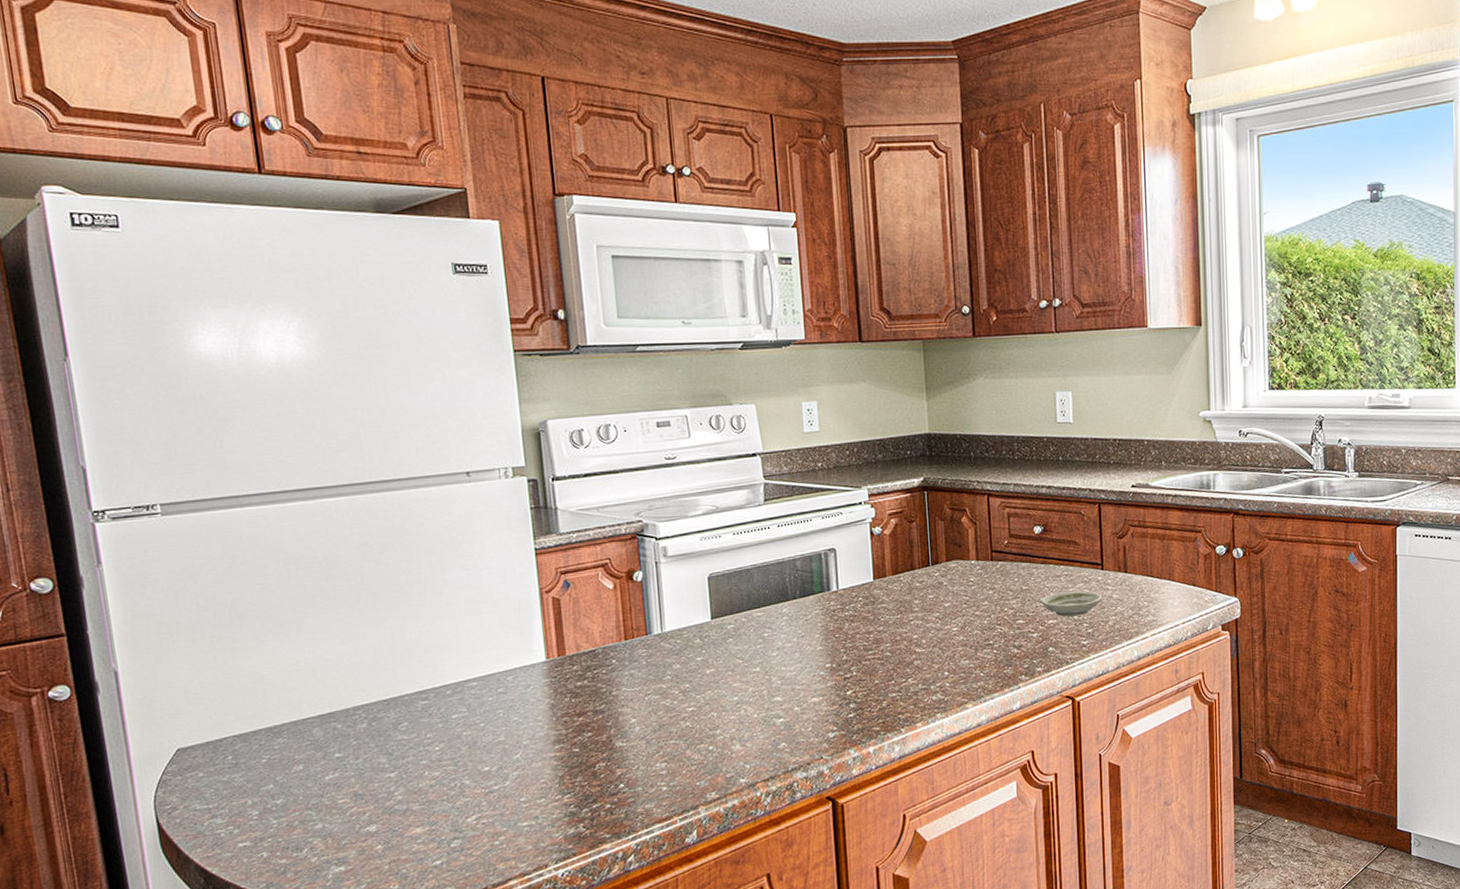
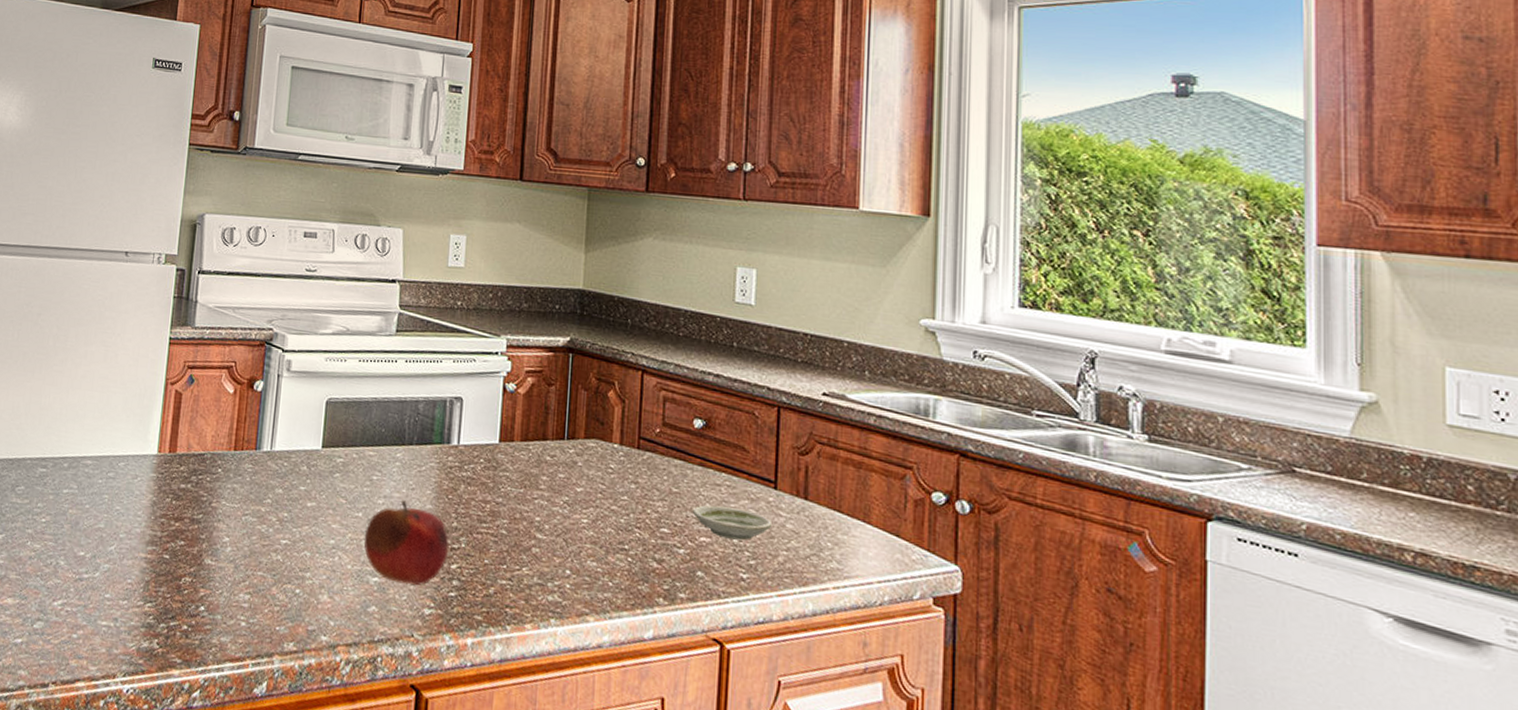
fruit: none [764,648,843,718] -> present [364,500,449,586]

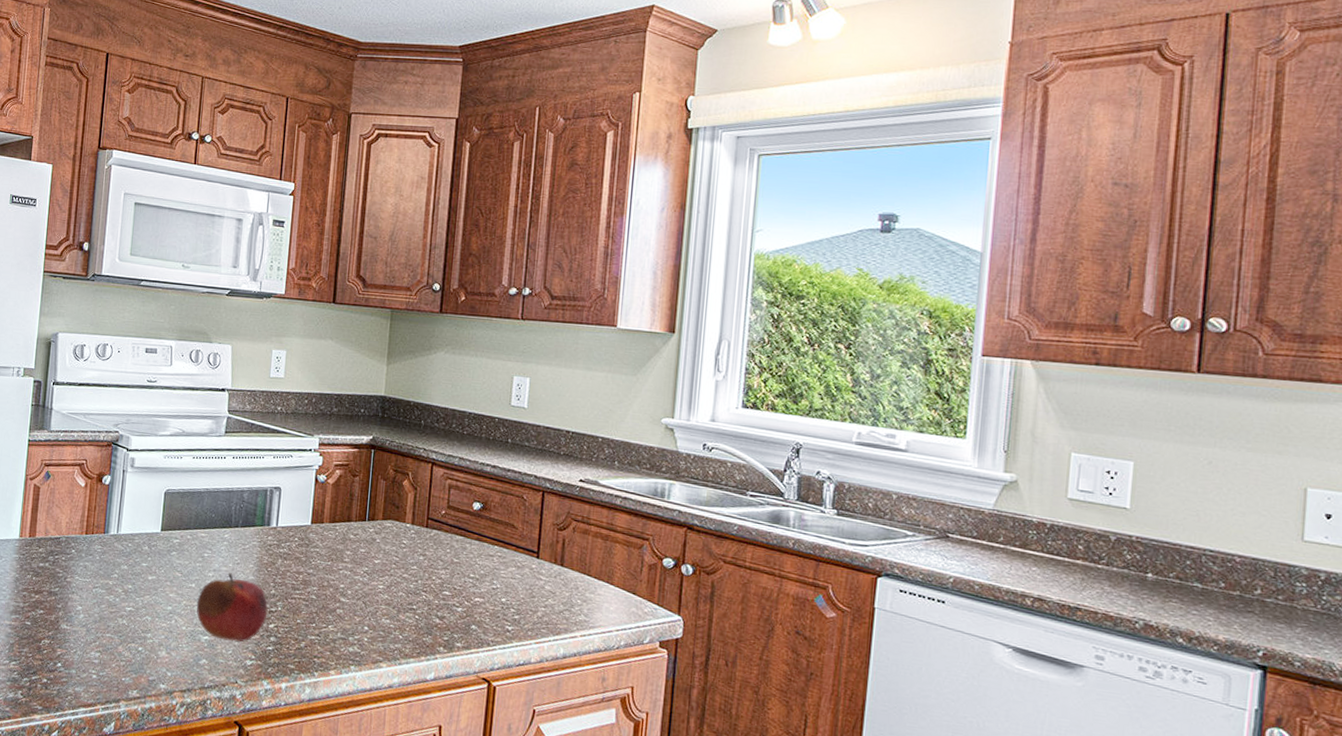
saucer: present [692,505,773,541] -> none [469,572,534,600]

